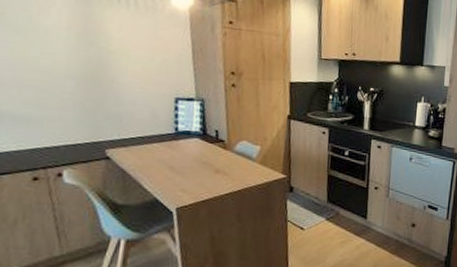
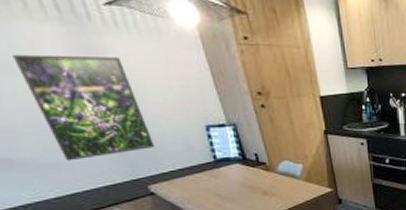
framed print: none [21,16,123,117] -> present [11,54,155,161]

